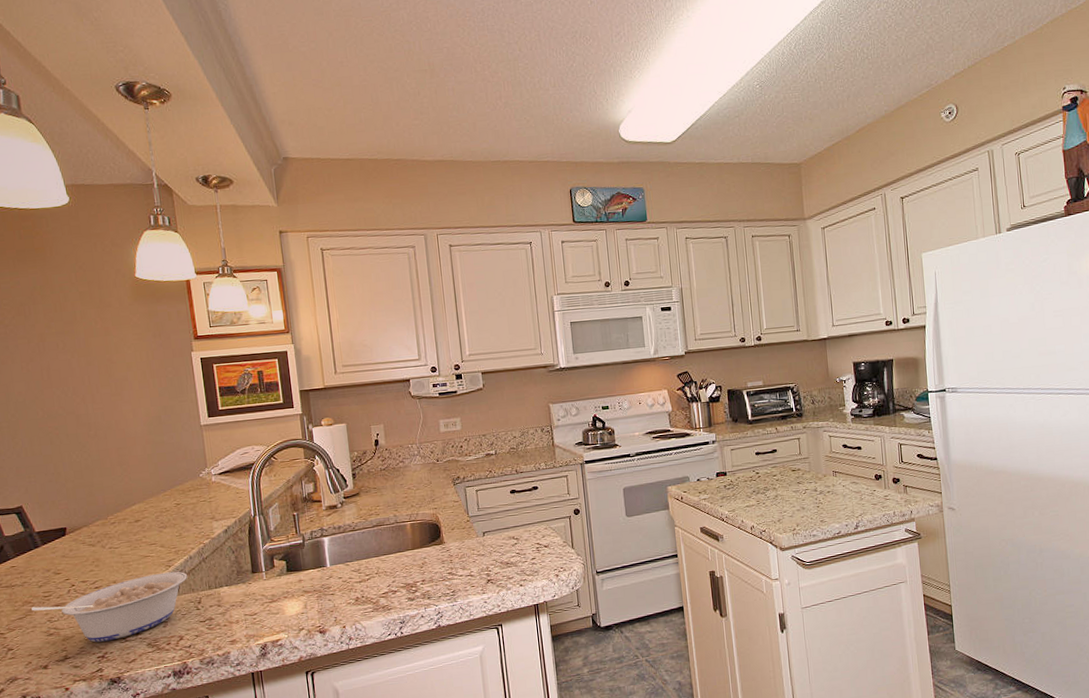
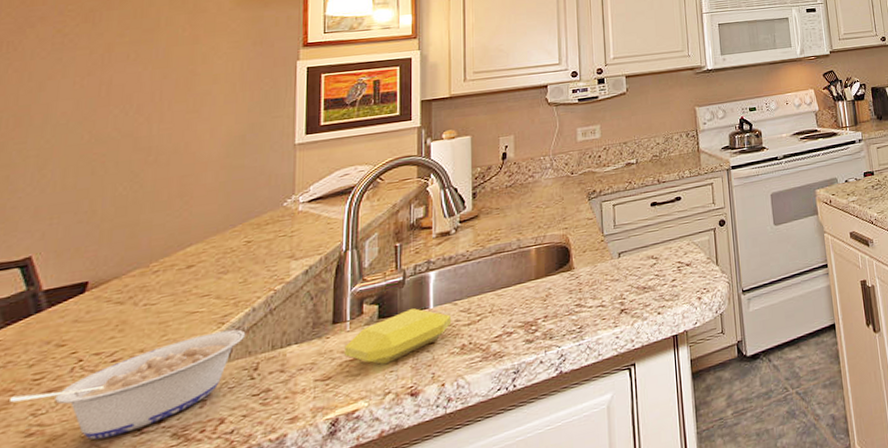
soap bar: none [264,566,346,608] -> present [344,308,452,365]

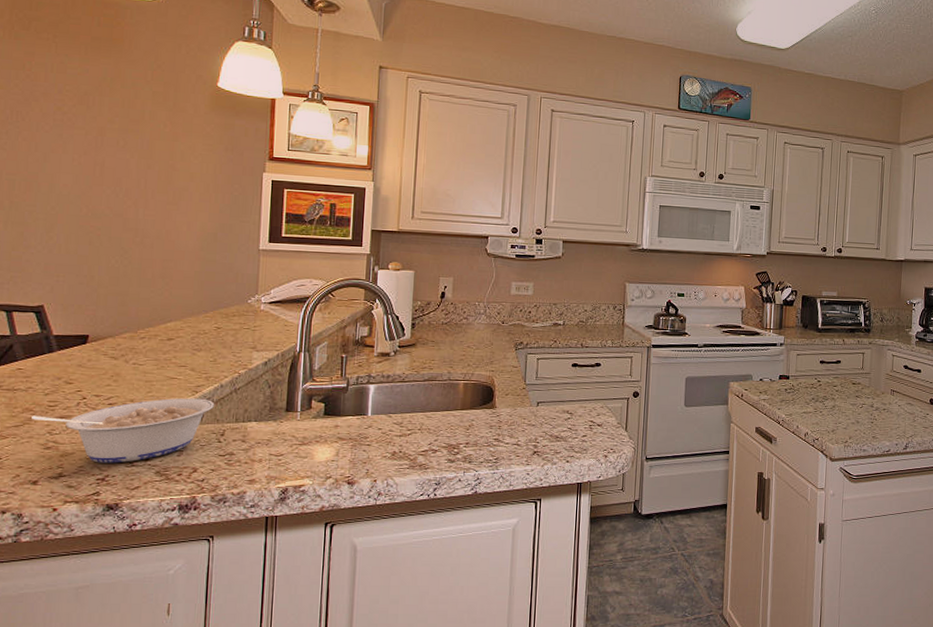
soap bar: present [344,308,452,365] -> none [294,413,386,454]

